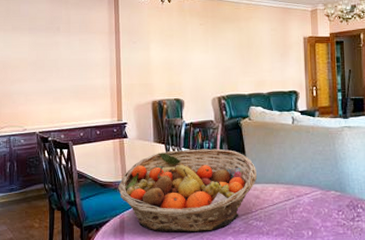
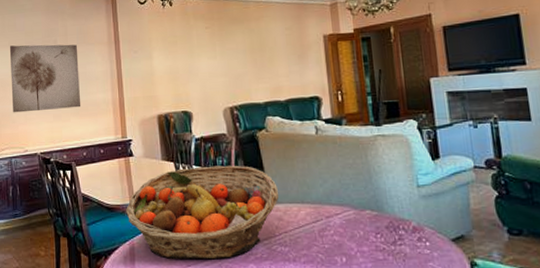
wall art: none [13,30,81,94] -> present [9,44,81,113]

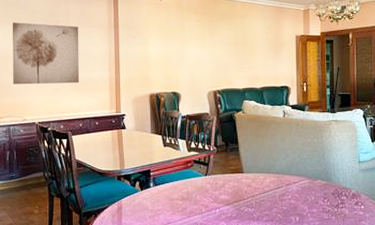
fruit basket: present [126,165,279,260] -> none [116,140,250,218]

